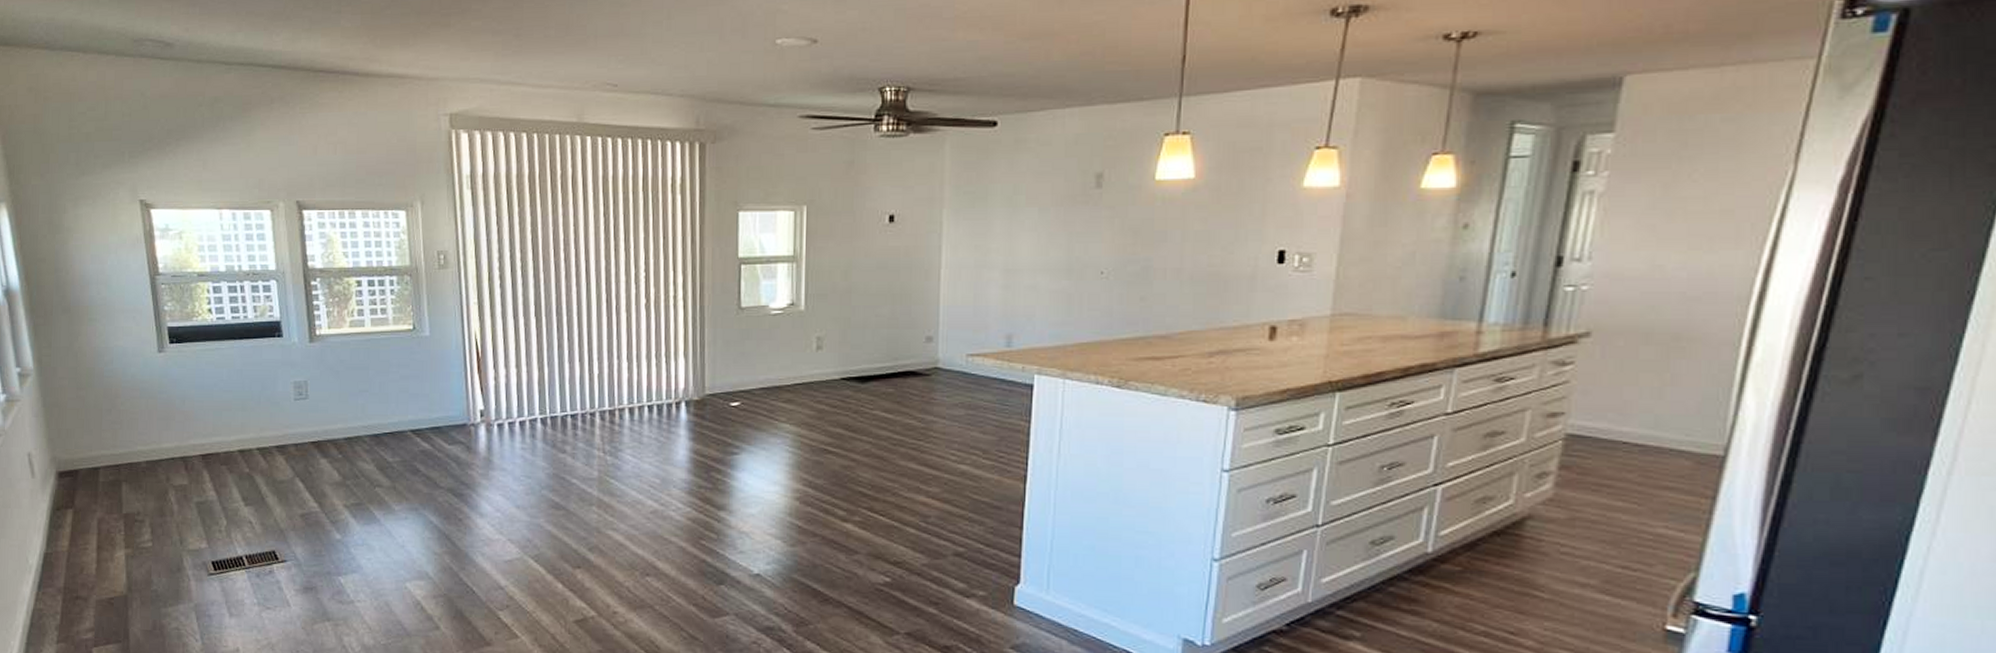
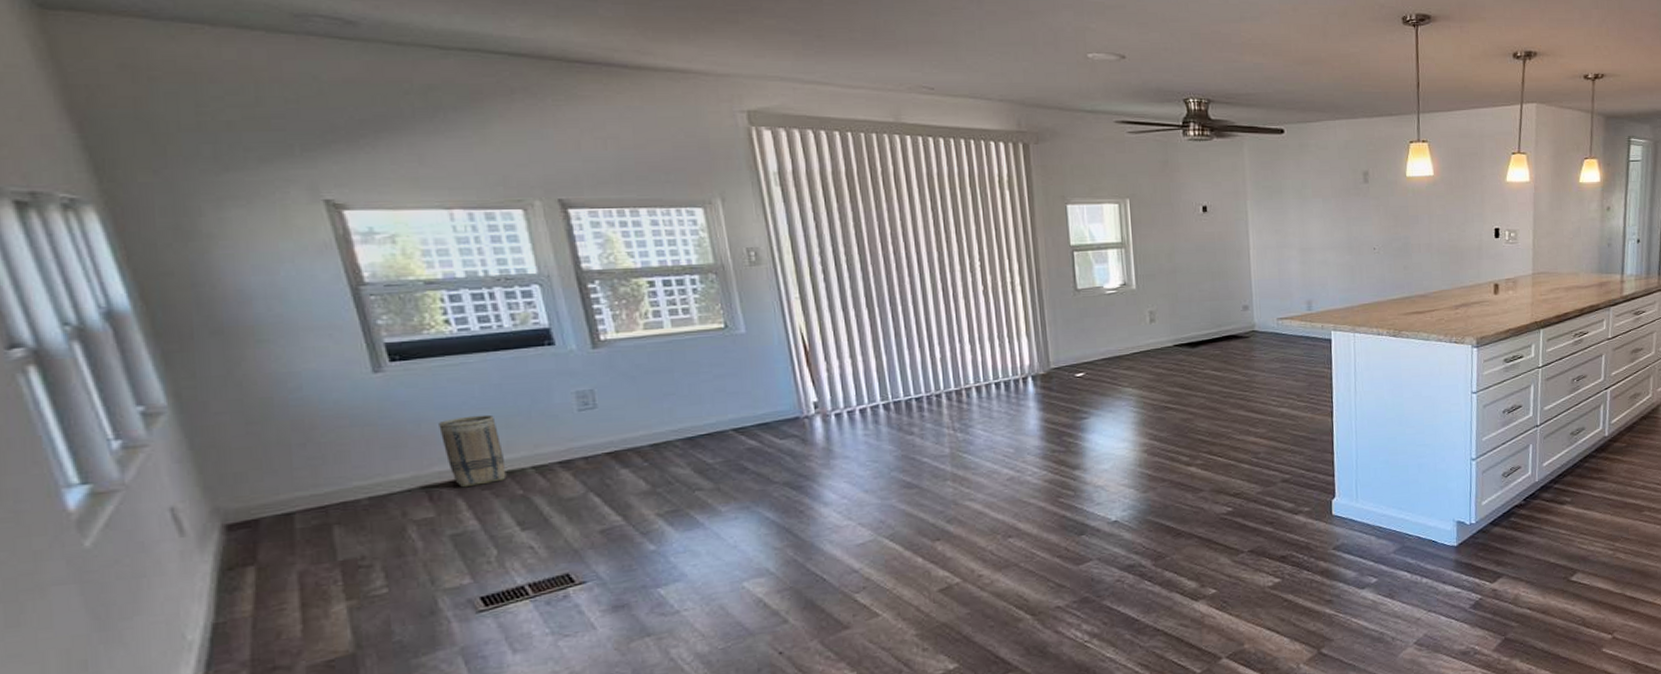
basket: none [197,397,239,461] -> present [439,414,507,488]

